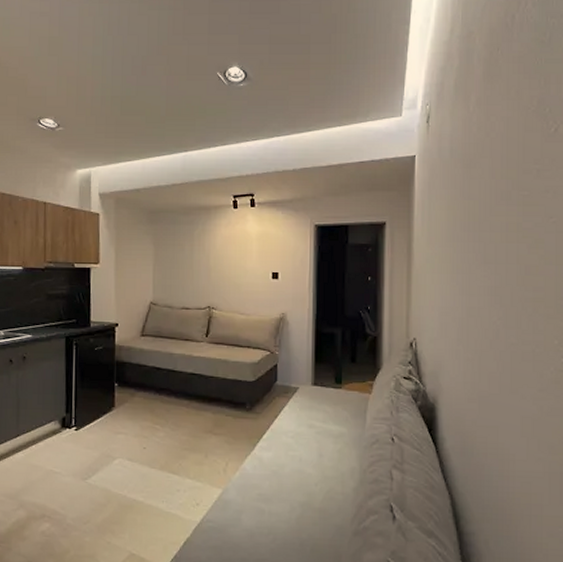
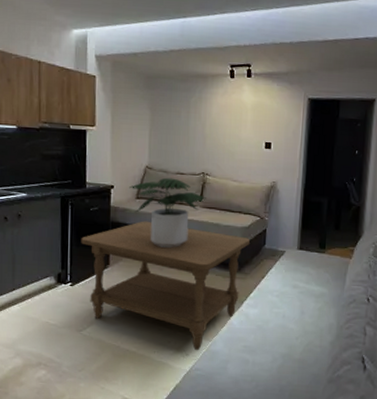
coffee table: none [85,359,260,500] -> present [81,221,250,351]
potted plant: none [134,313,213,387] -> present [129,177,206,248]

